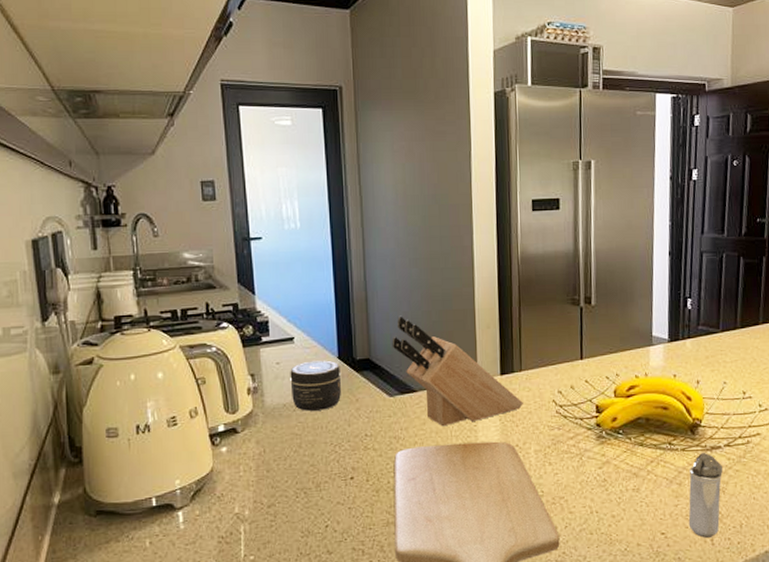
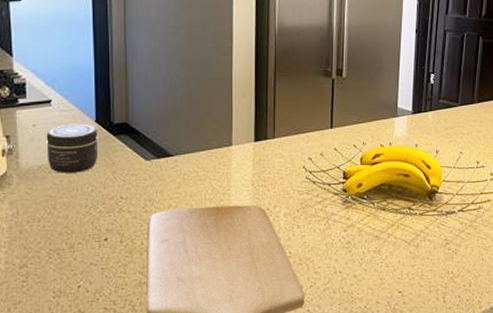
knife block: present [392,315,523,427] -> none [150,81,275,190]
shaker: present [688,452,723,538] -> none [423,216,457,296]

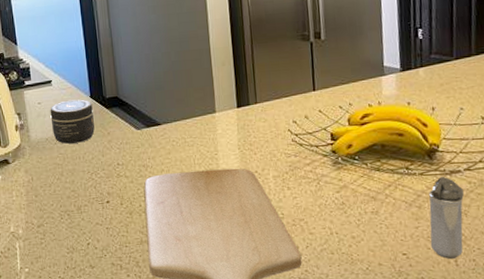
shaker: none [423,216,457,296] -> present [429,176,464,259]

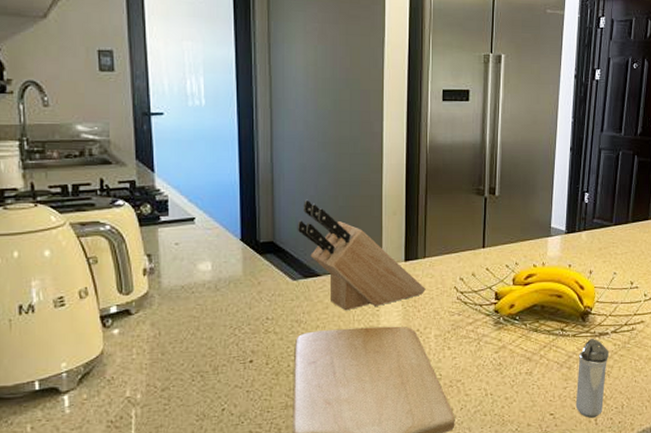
jar: present [50,99,95,144] -> none [189,242,244,293]
knife block: none [136,57,260,156] -> present [297,199,426,311]

